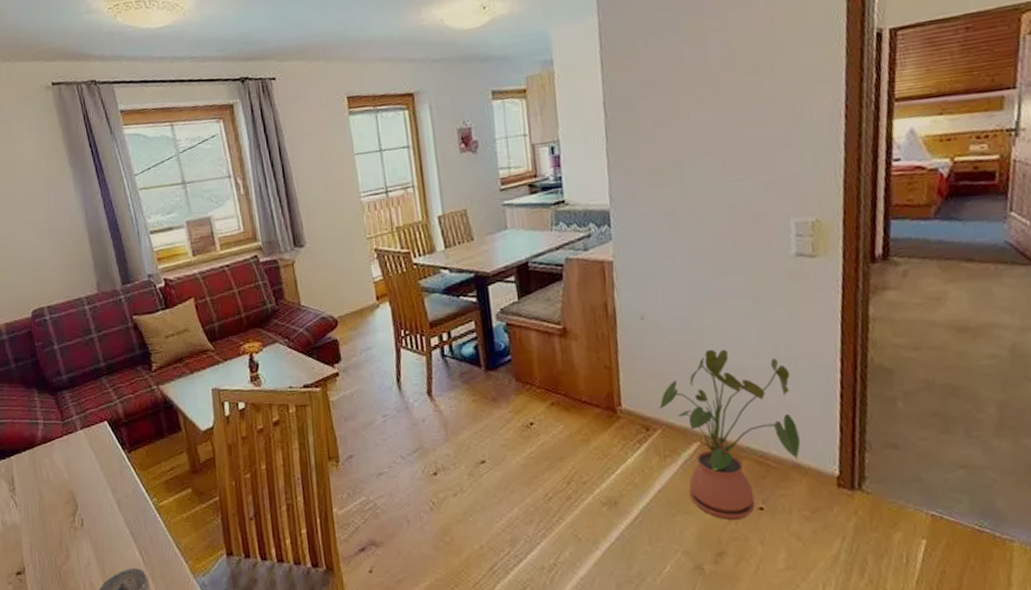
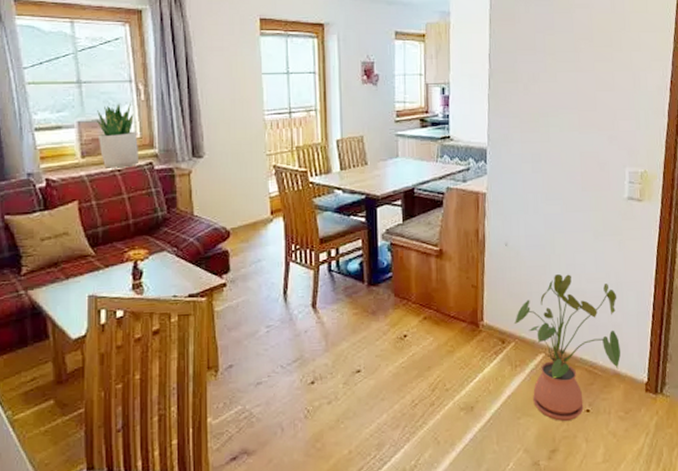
planter: none [202,195,244,265] -> present [96,100,138,168]

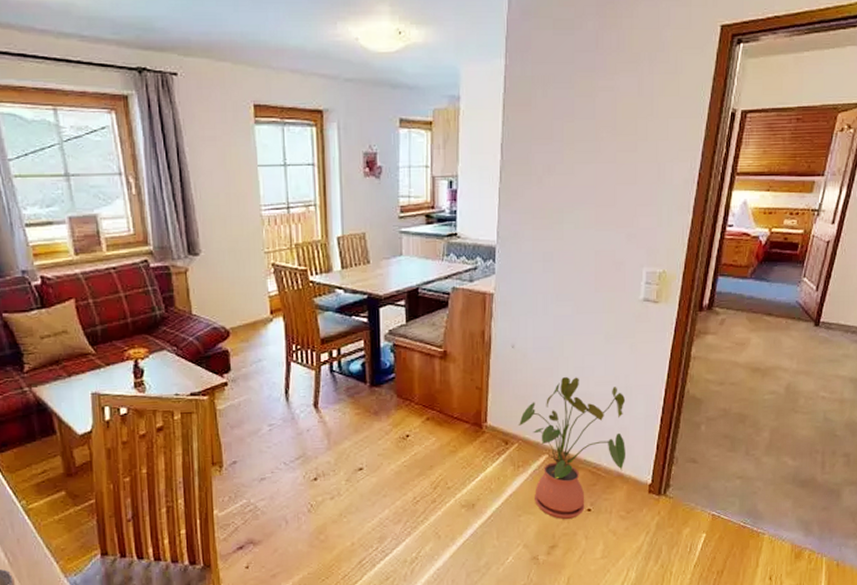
planter: present [96,100,138,168] -> none [87,194,133,266]

